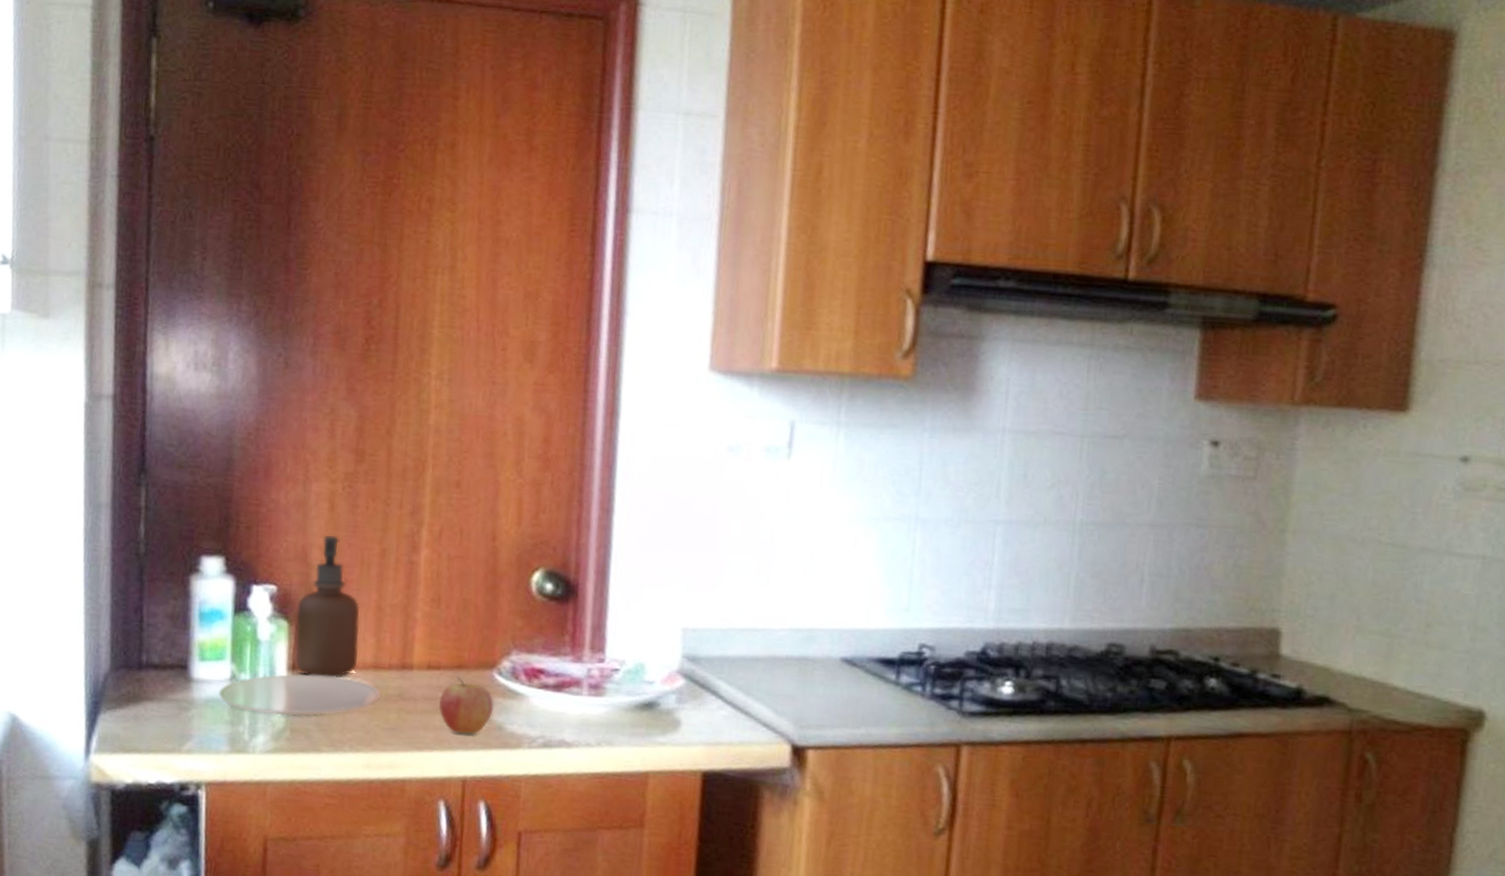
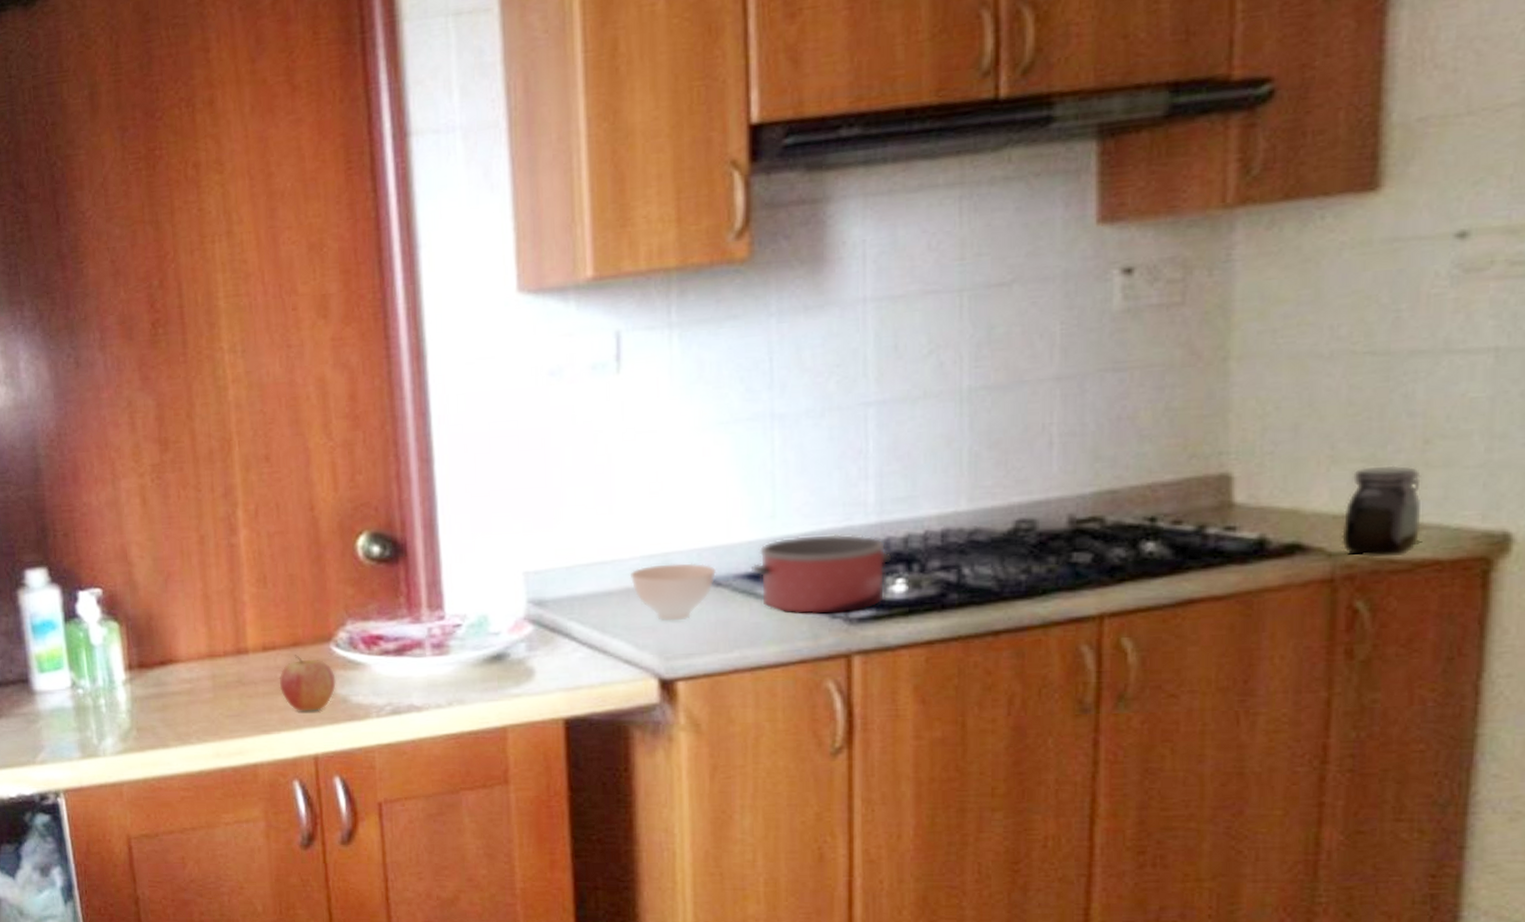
plate: present [218,673,381,717] -> none [62,670,220,716]
soap dispenser: present [295,535,360,678] -> none [124,530,193,673]
bowl: none [777,638,854,694] -> present [629,563,717,621]
cooking pot: none [883,630,1004,706] -> present [750,533,892,615]
jar: none [1359,639,1422,720] -> present [1342,465,1422,558]

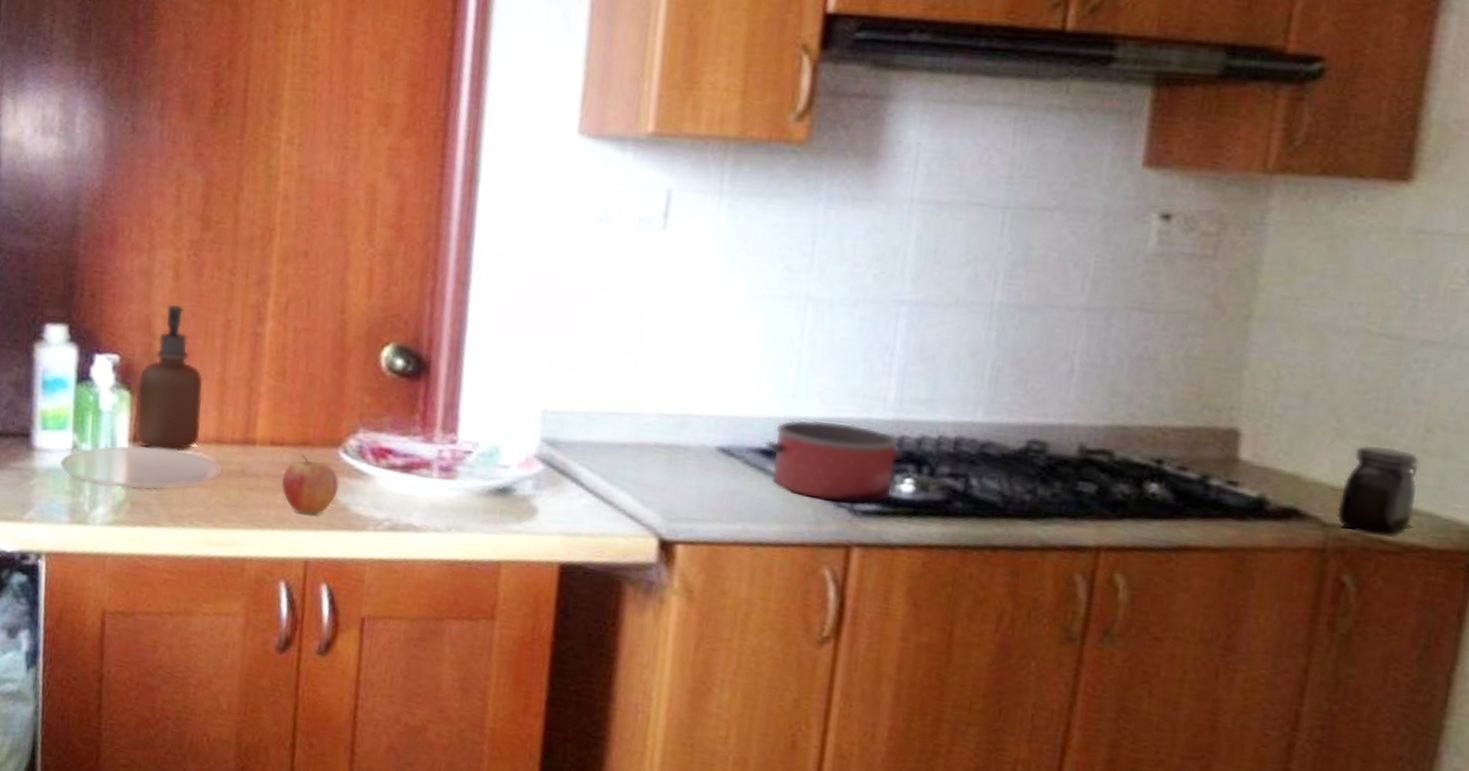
plate: none [62,670,220,716] -> present [59,445,222,490]
soap dispenser: none [124,530,193,673] -> present [136,305,203,451]
bowl: present [629,563,717,621] -> none [645,424,732,485]

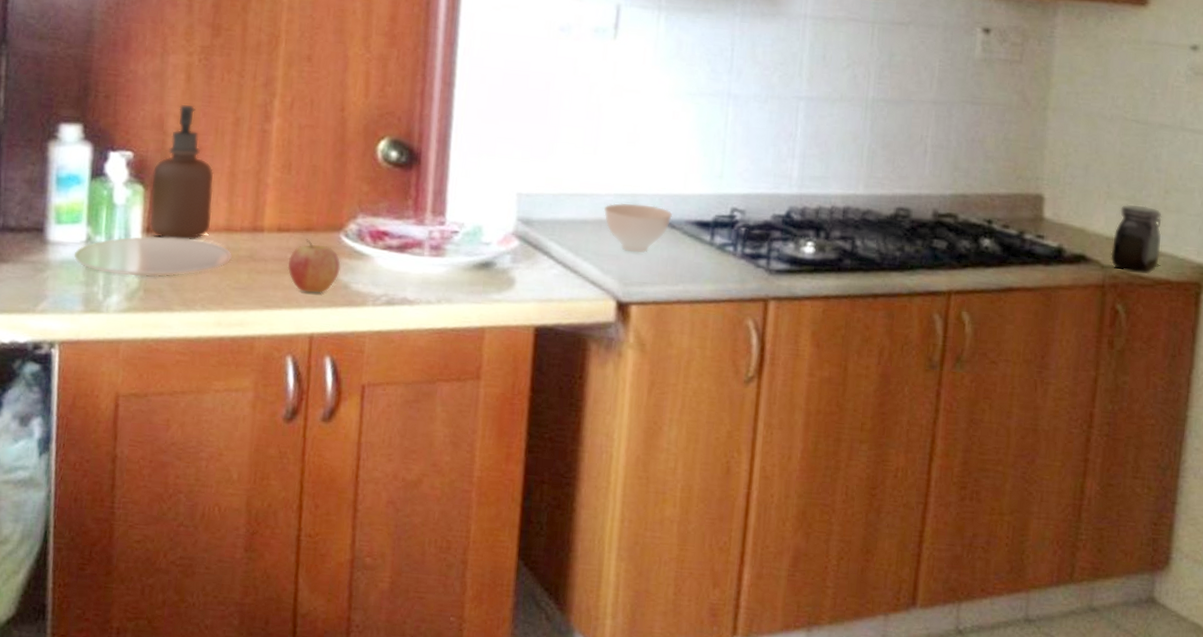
bowl: none [645,424,732,485] -> present [603,202,673,254]
cooking pot: present [765,419,904,505] -> none [699,195,806,265]

